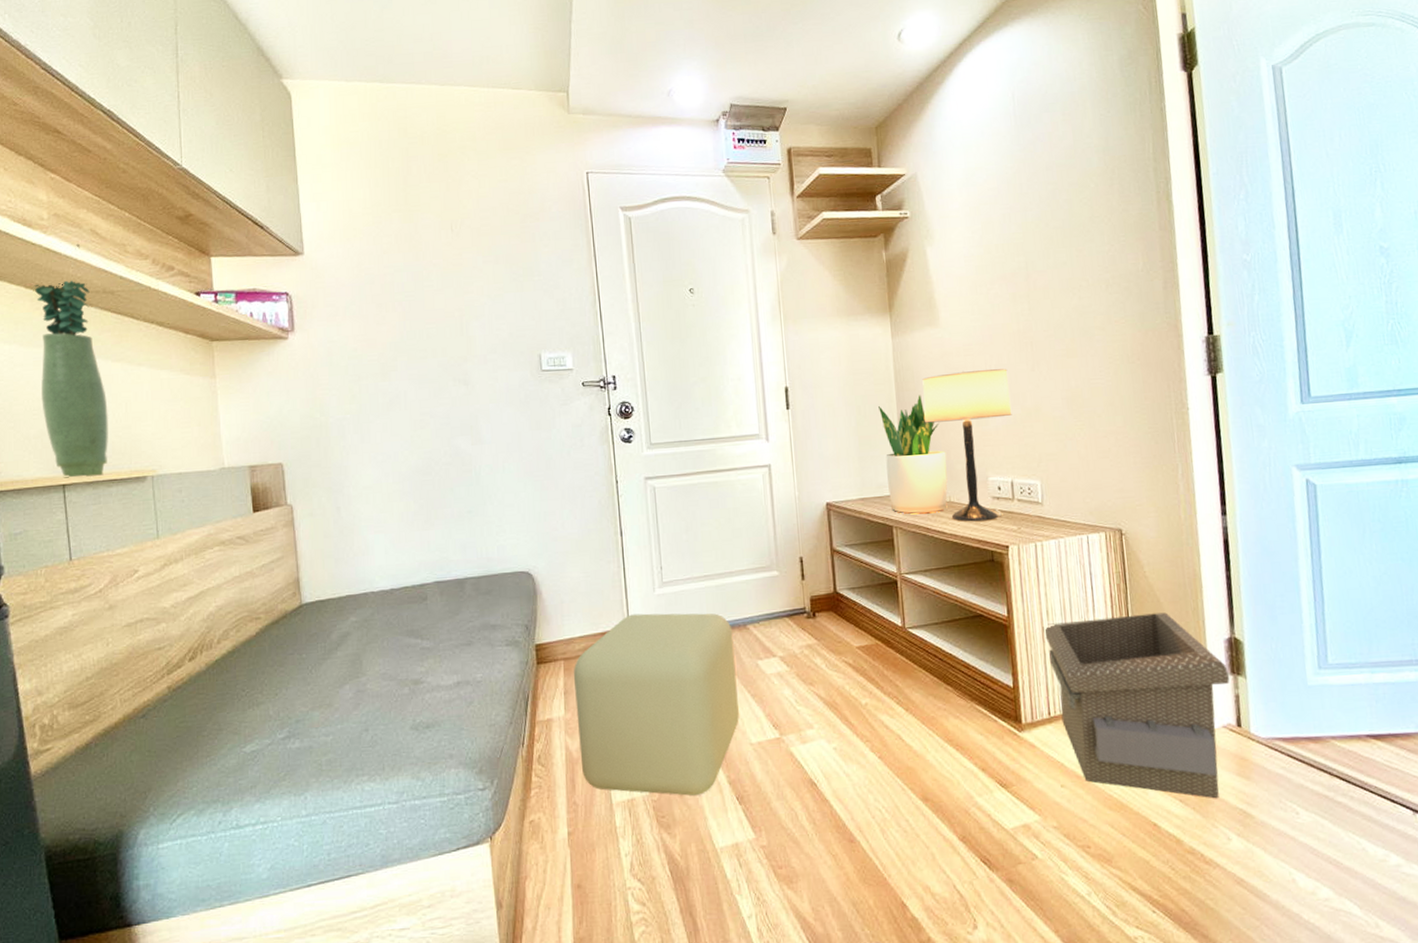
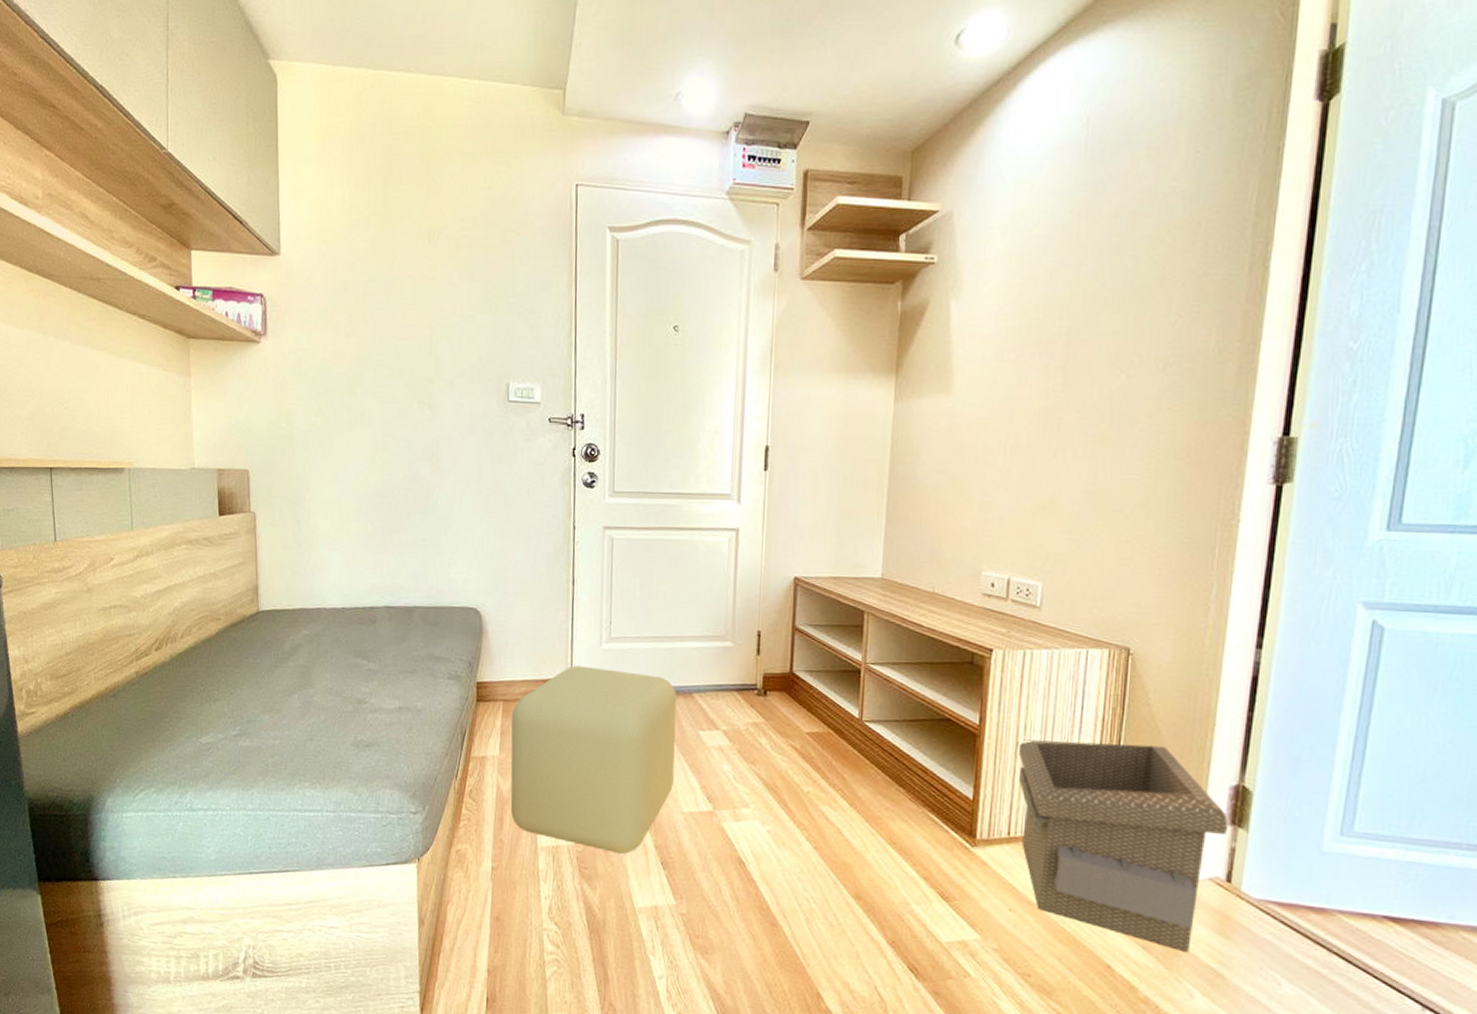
vase: present [34,243,108,478] -> none [29,226,92,463]
planter: present [878,394,948,514] -> none [865,470,937,603]
table lamp: present [922,368,1012,522] -> none [917,448,1025,619]

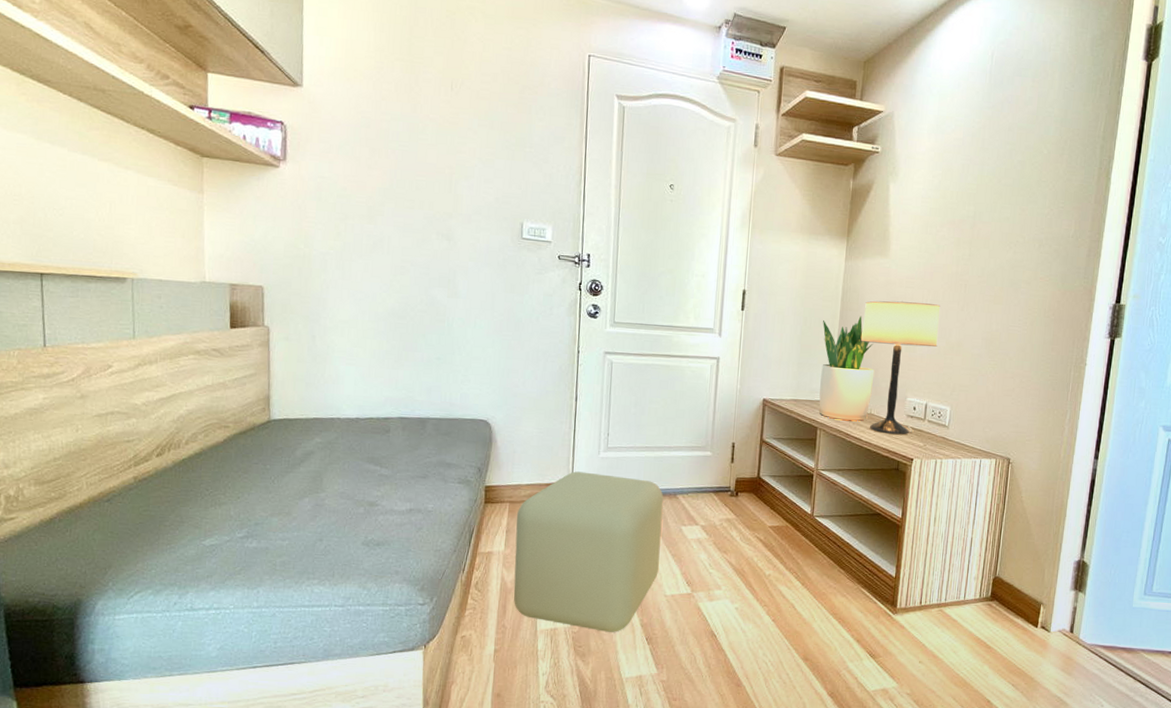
planter: none [865,470,937,603] -> present [819,315,875,421]
table lamp: none [917,448,1025,619] -> present [860,300,941,435]
storage basket: present [1017,739,1229,953] -> none [928,529,1073,687]

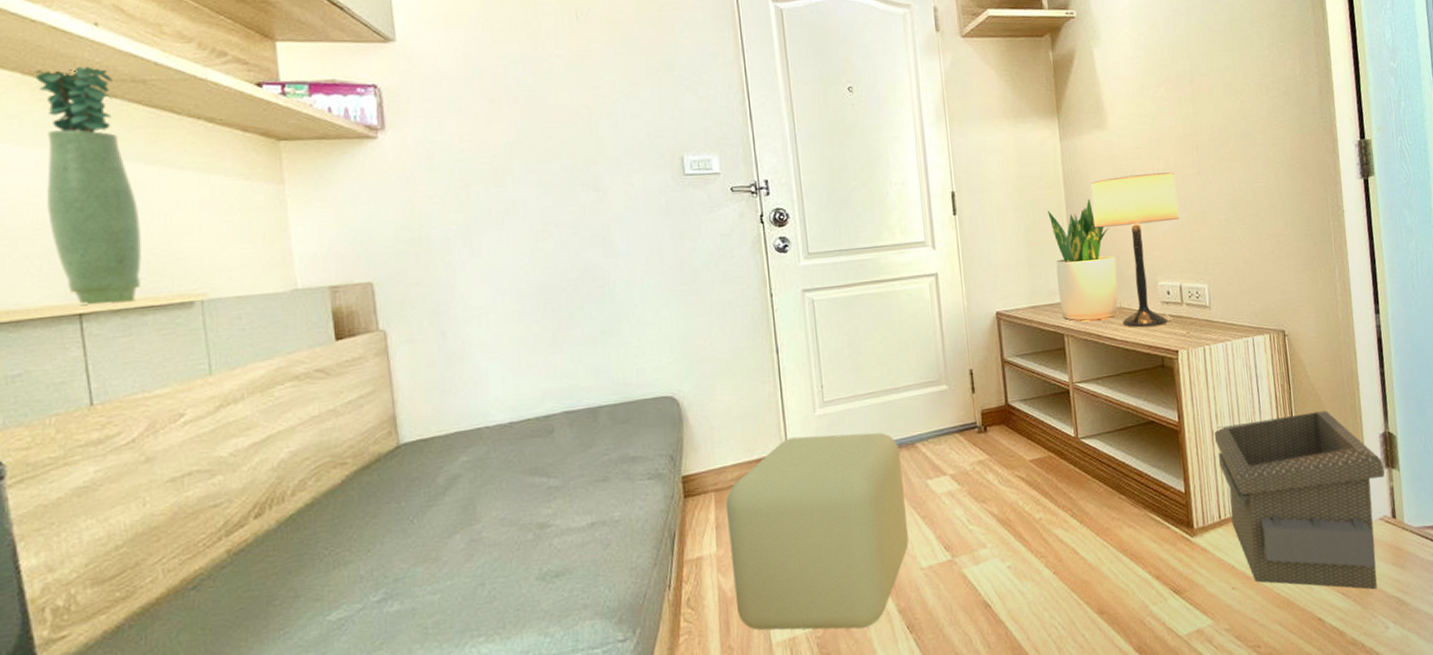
vase: none [21,34,92,270] -> present [35,21,141,306]
storage basket: none [928,529,1073,687] -> present [1212,411,1385,589]

